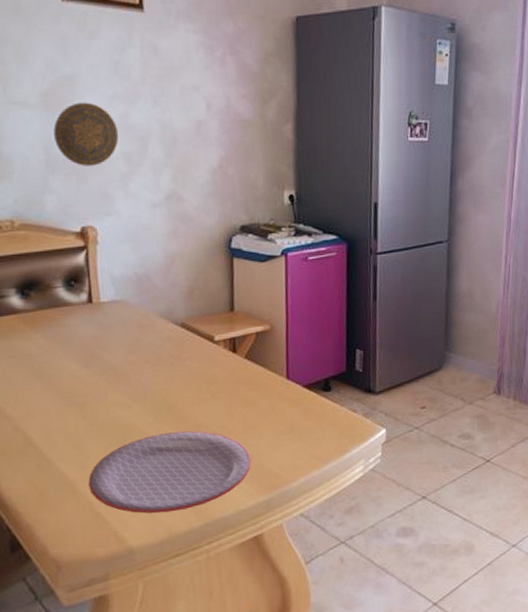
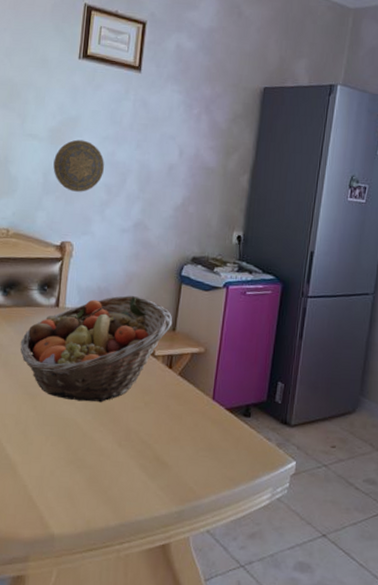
fruit basket: none [53,278,230,404] -> present [20,295,173,403]
plate: present [88,431,252,514] -> none [27,432,171,507]

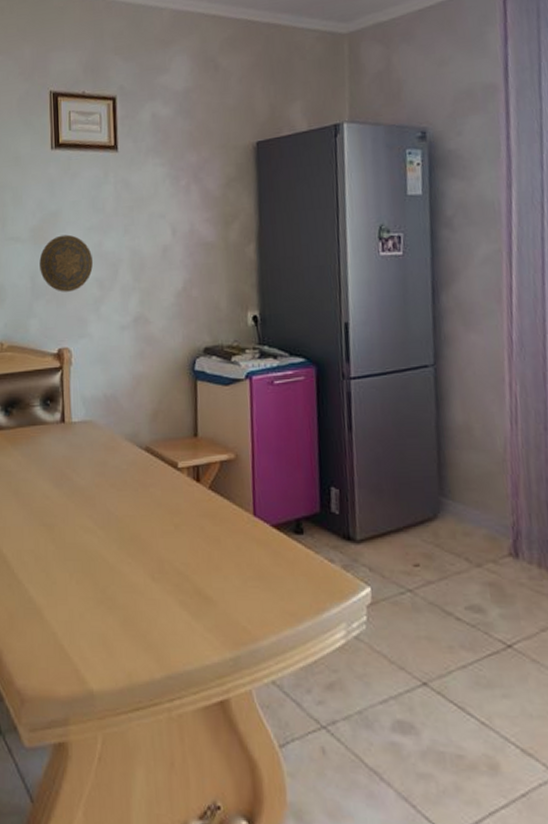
fruit basket: present [20,295,173,403] -> none [29,401,193,529]

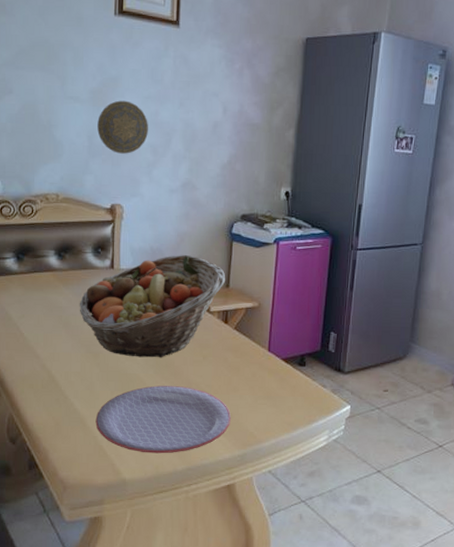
fruit basket: none [29,401,193,529] -> present [79,255,226,358]
plate: none [53,564,217,656] -> present [95,385,232,454]

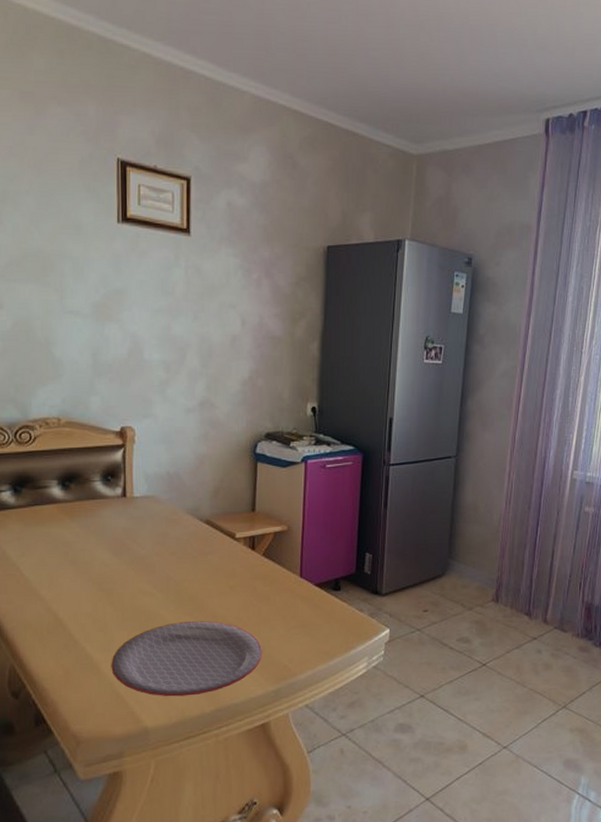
fruit basket: present [79,255,226,358] -> none [88,479,251,593]
decorative plate: present [97,100,148,154] -> none [102,314,160,372]

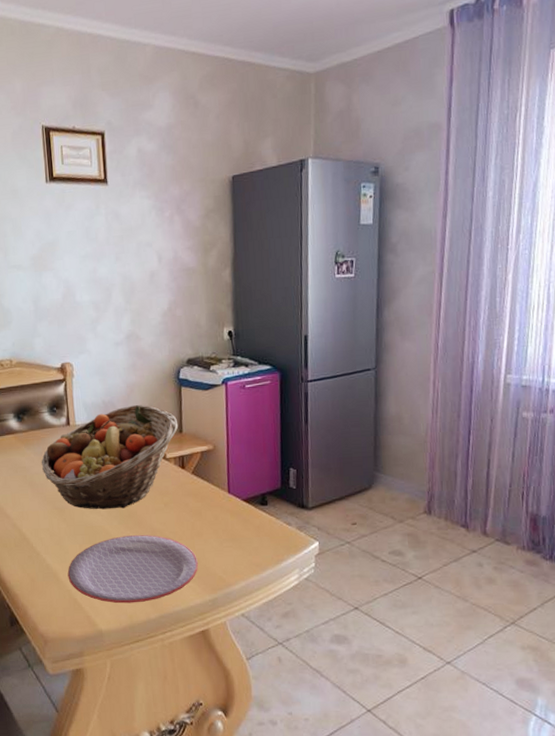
fruit basket: none [88,479,251,593] -> present [41,405,179,510]

